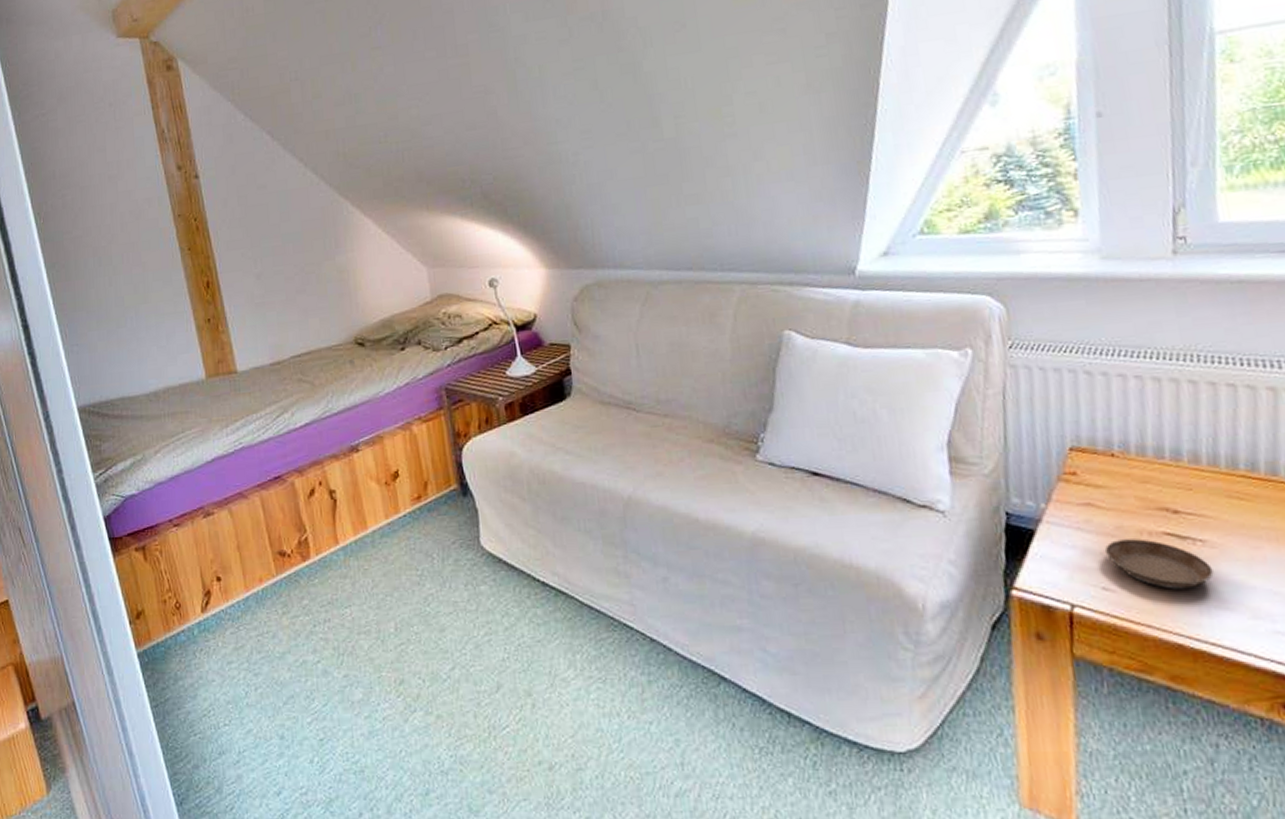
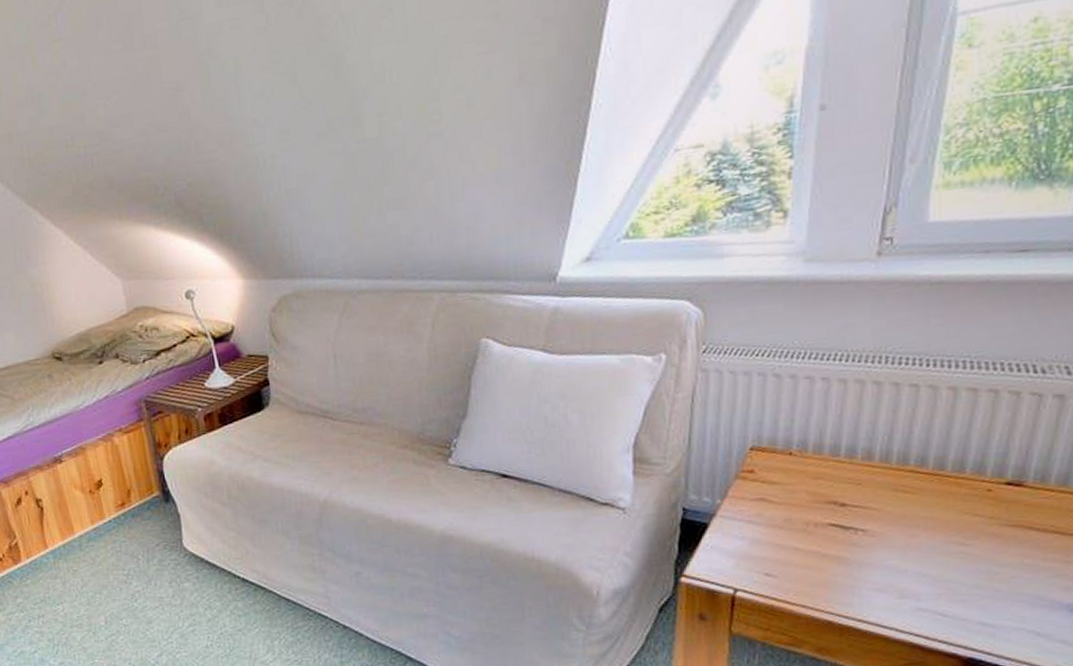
saucer: present [1104,539,1214,589] -> none [771,529,870,574]

